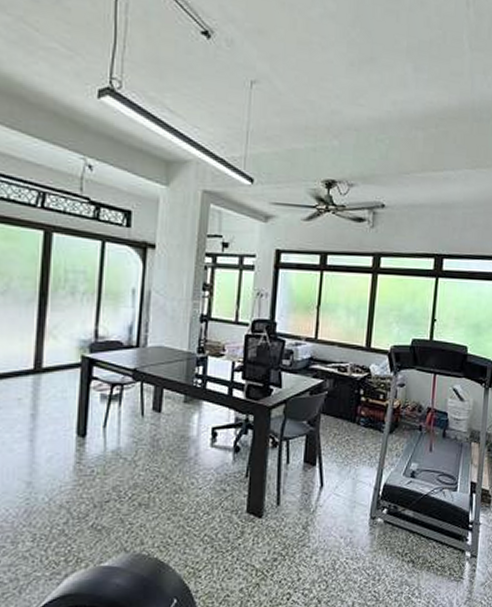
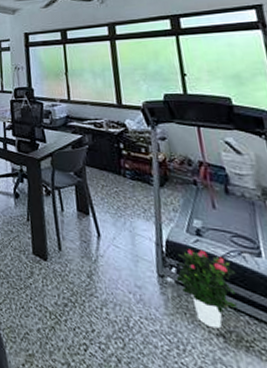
potted flower: none [385,490,435,557] -> present [176,249,237,329]

